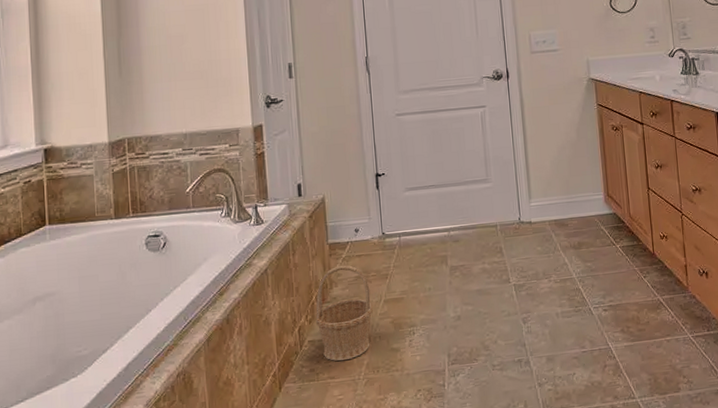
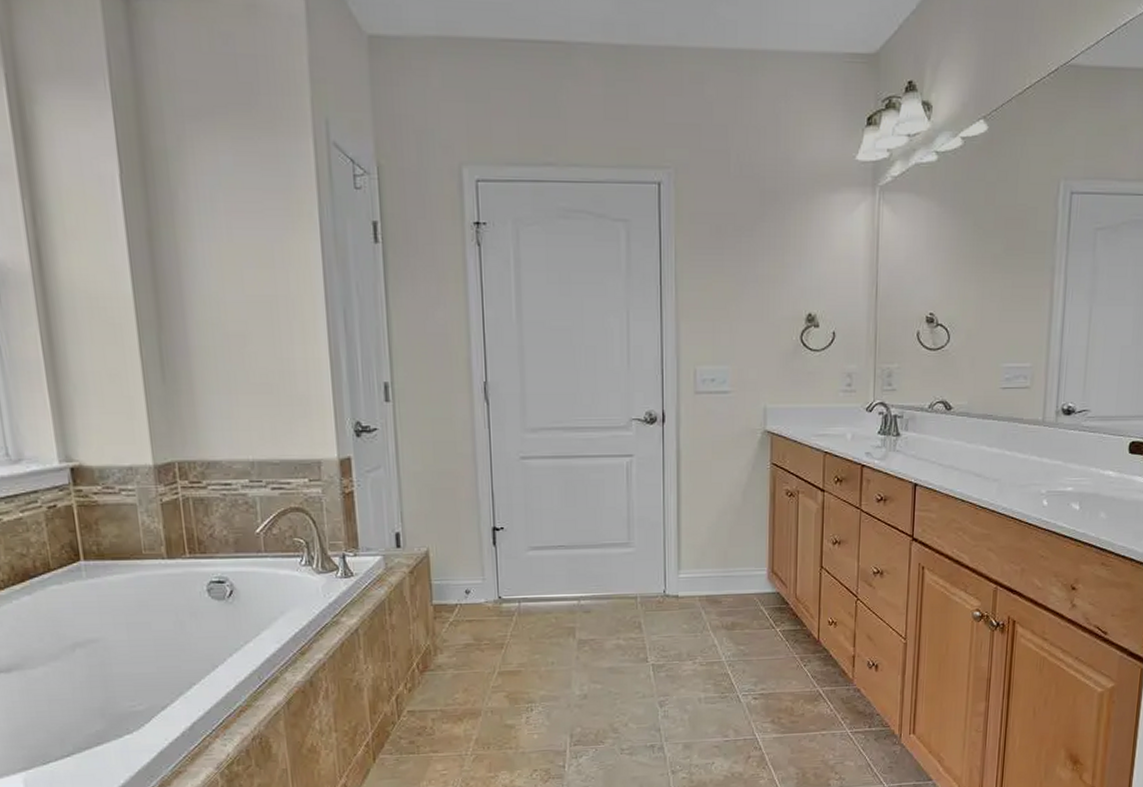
basket: present [315,265,373,361] -> none [416,630,484,735]

